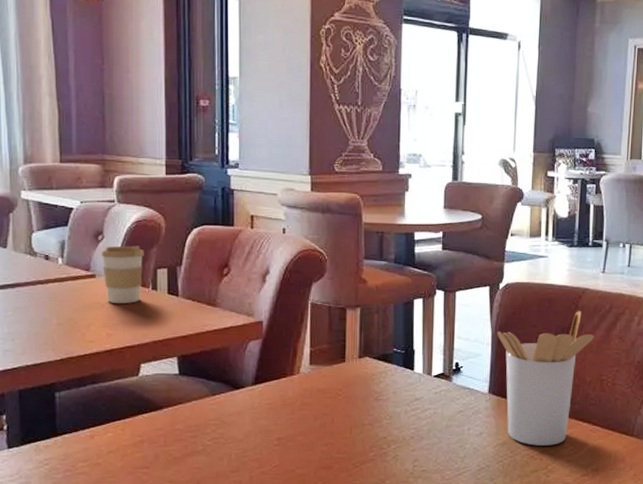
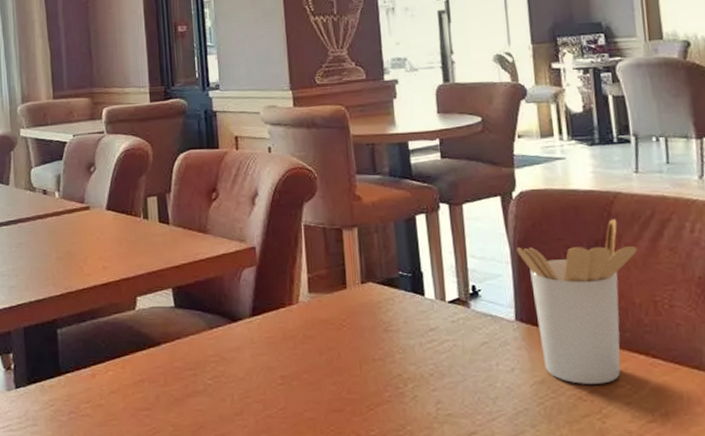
coffee cup: present [101,245,144,303] -> none [94,175,134,235]

